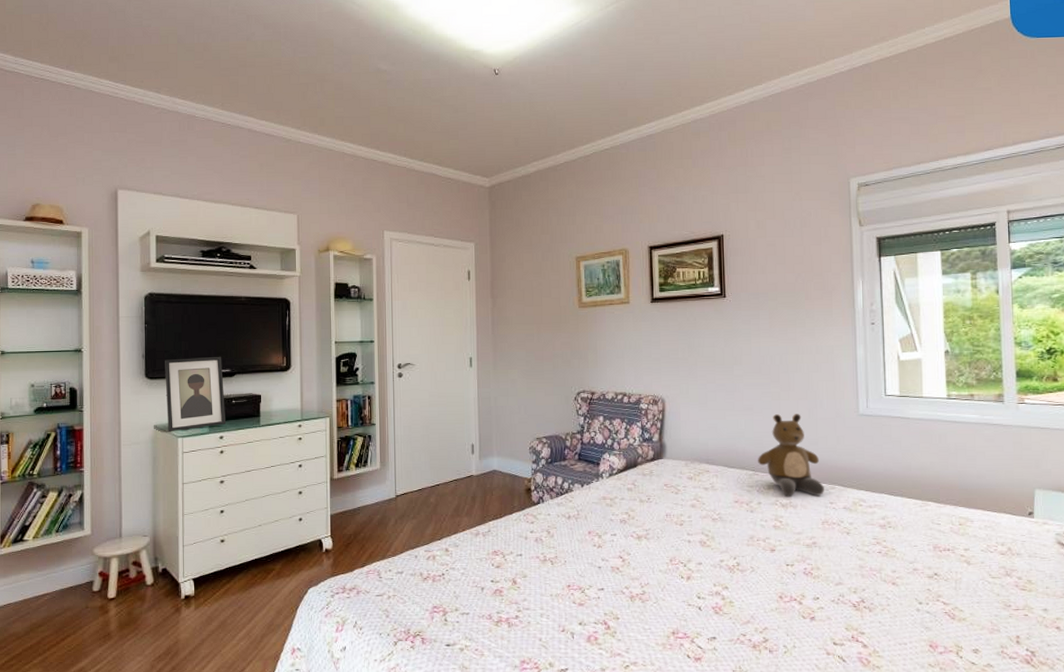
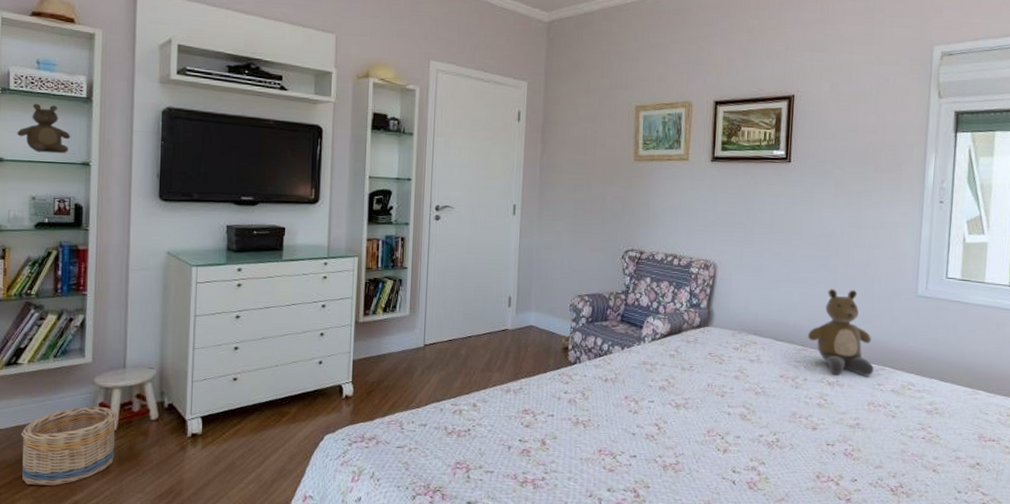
teddy bear: none [16,299,64,344] -> present [17,103,71,154]
basket: none [29,576,116,655] -> present [21,406,117,486]
picture frame: present [165,356,227,432] -> none [180,181,246,260]

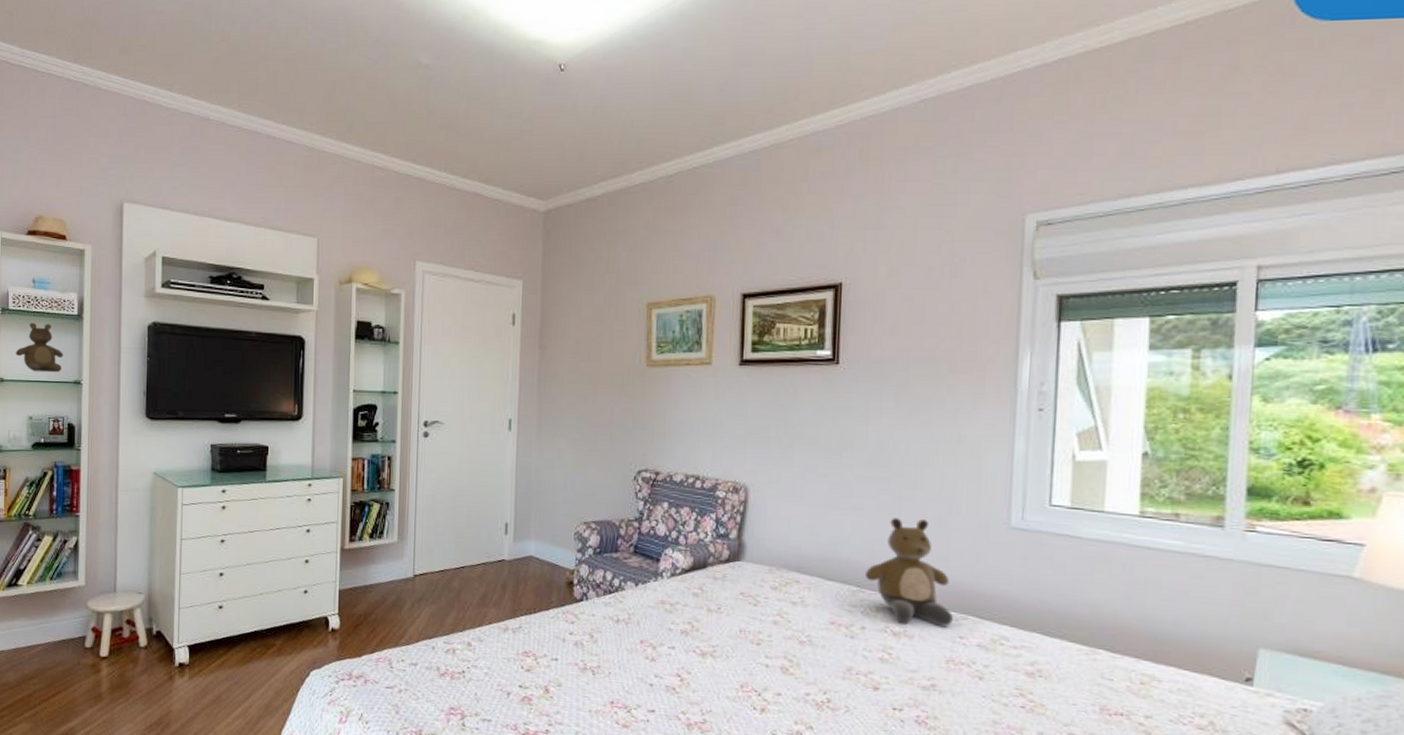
basket: present [21,406,117,486] -> none [21,630,109,711]

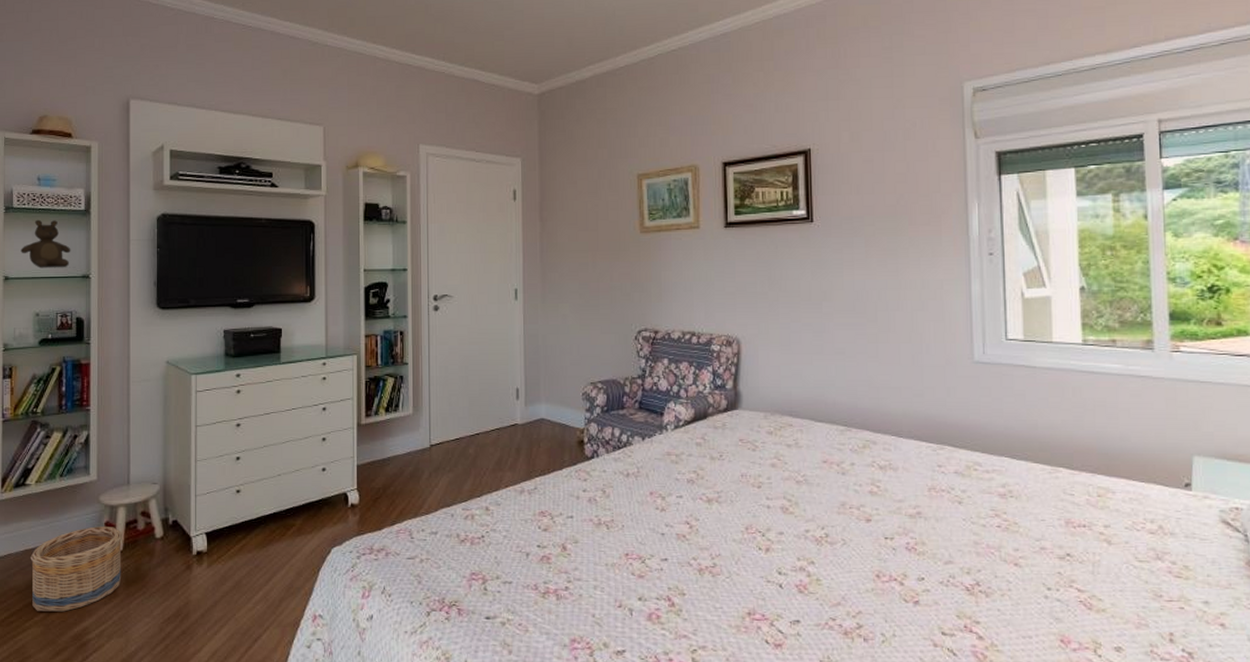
basket: none [21,630,109,711] -> present [30,526,123,612]
bear: present [865,518,953,626] -> none [851,360,931,457]

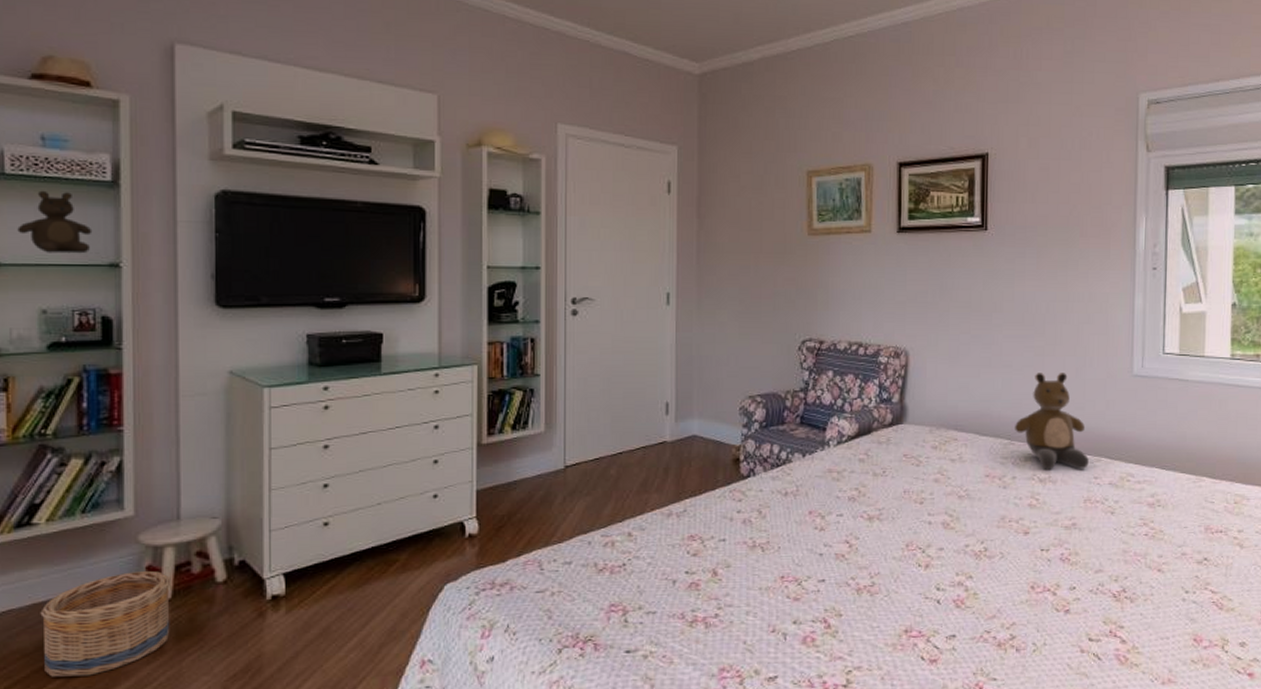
bear: none [851,360,931,457] -> present [1015,373,1089,469]

